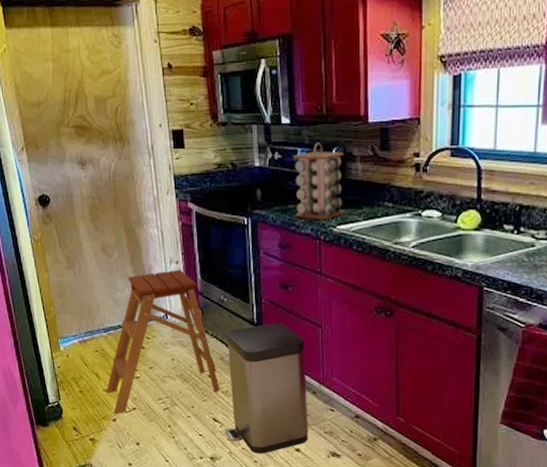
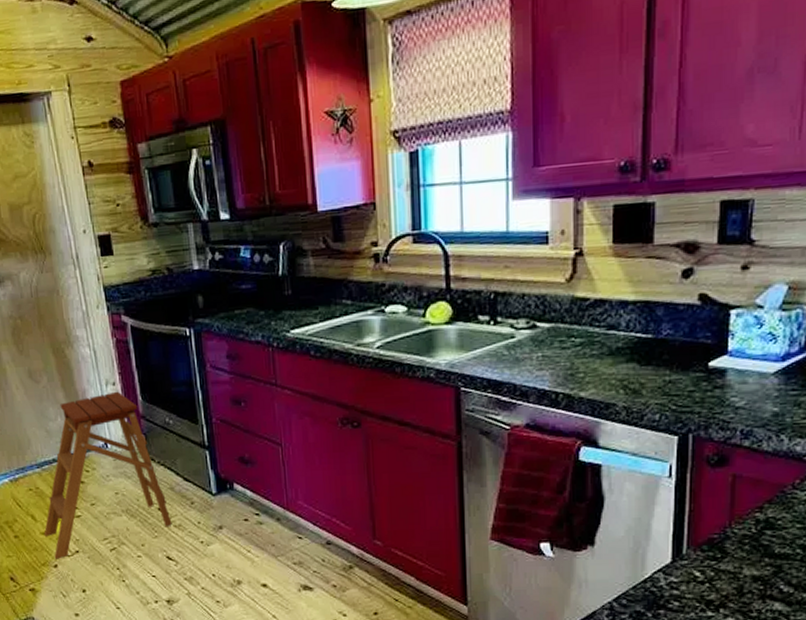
pedal bin: present [225,323,308,454] -> none [175,444,275,593]
spice rack: present [292,142,346,219] -> none [235,237,299,325]

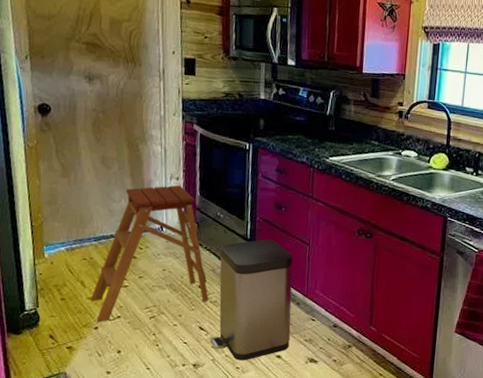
pedal bin: none [175,444,275,593] -> present [209,239,293,361]

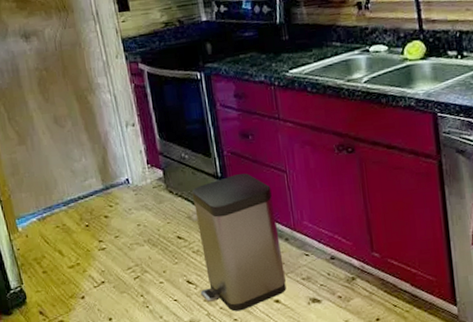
step ladder: present [90,185,209,322] -> none [71,131,191,291]

